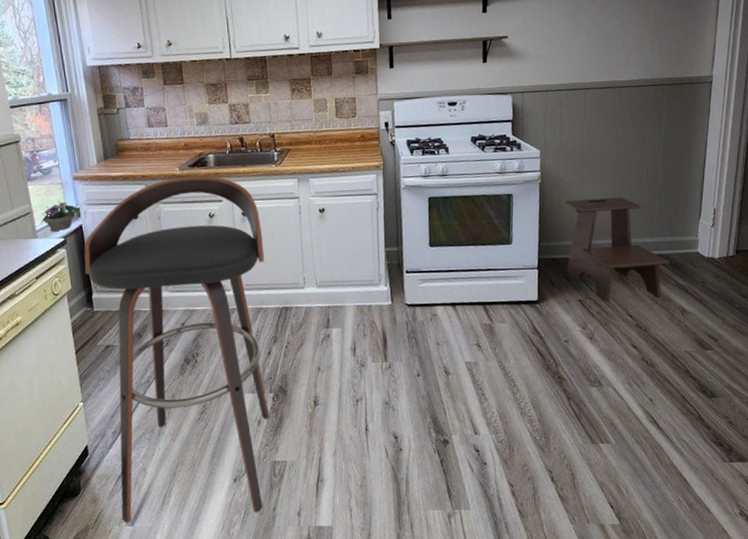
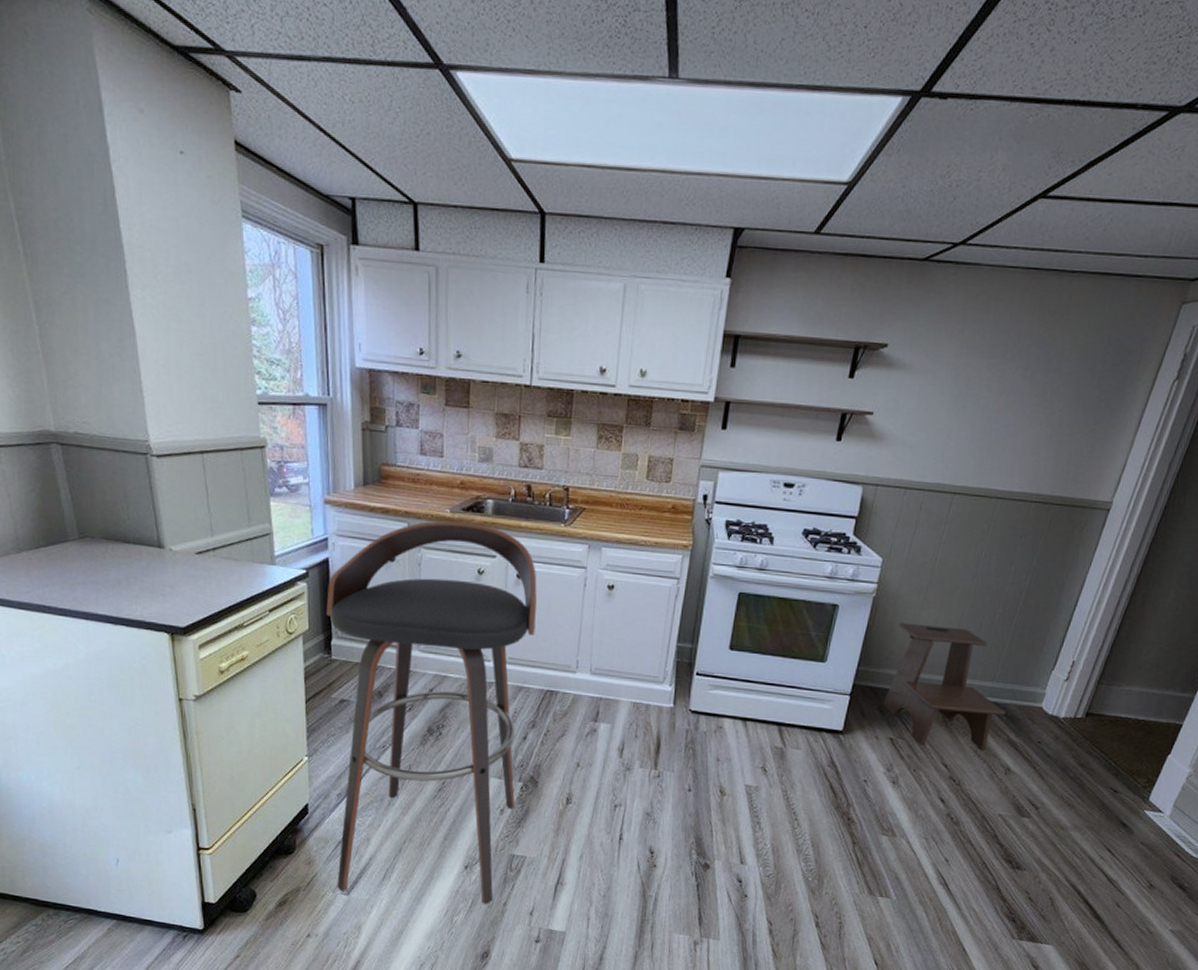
potted flower: present [40,201,81,232] -> none [280,526,329,562]

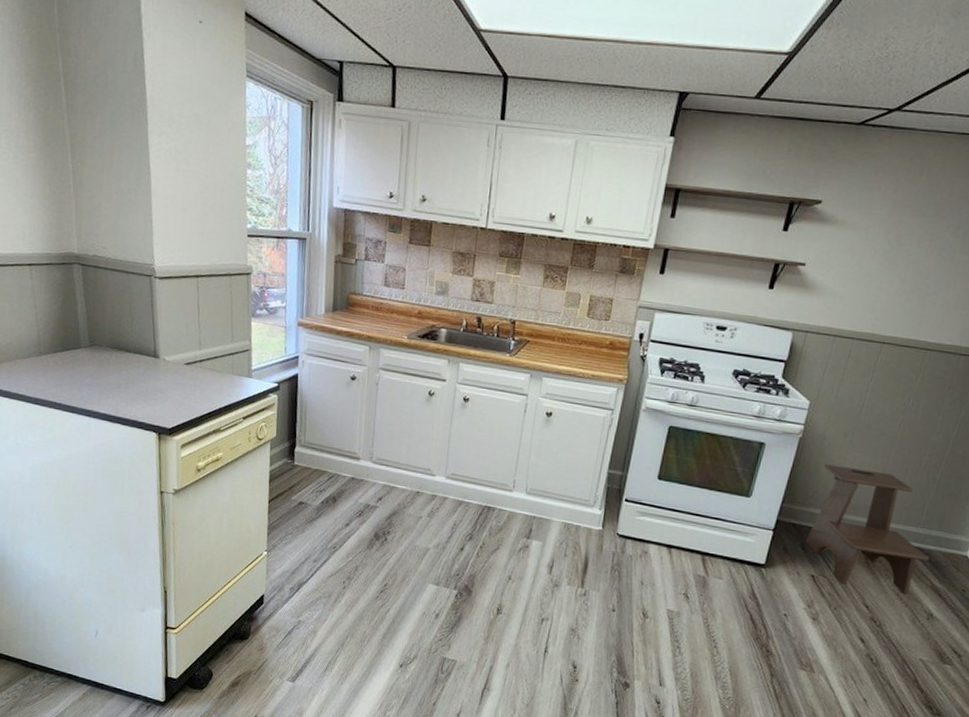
bar stool: present [326,521,537,904] -> none [284,345,482,702]

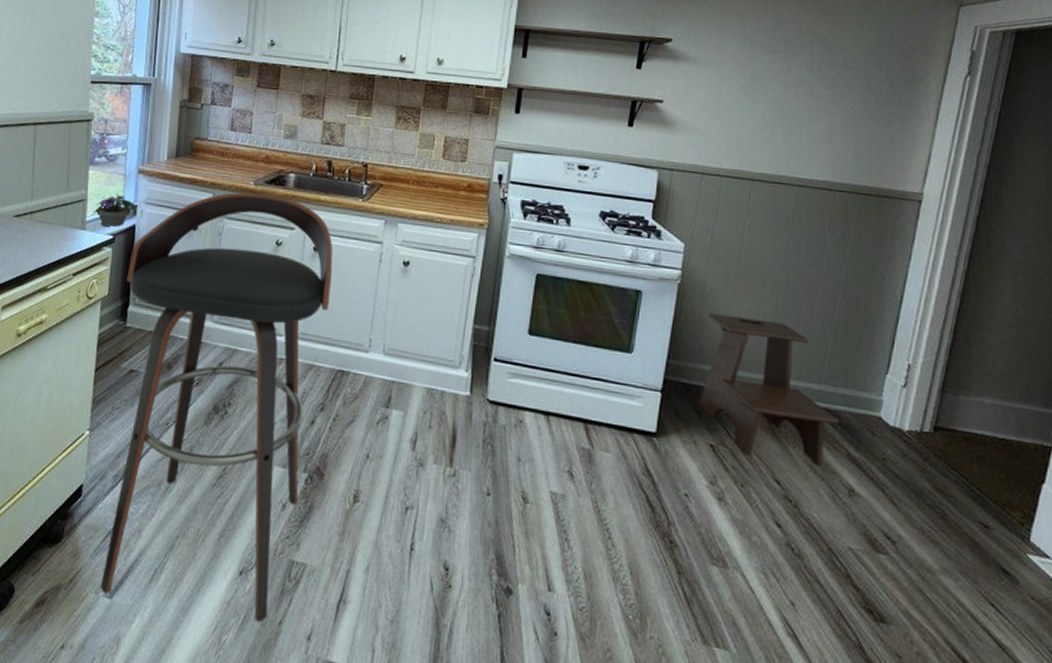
potted flower: none [257,344,299,376] -> present [92,193,138,228]
bar stool: none [284,345,482,702] -> present [100,192,333,622]

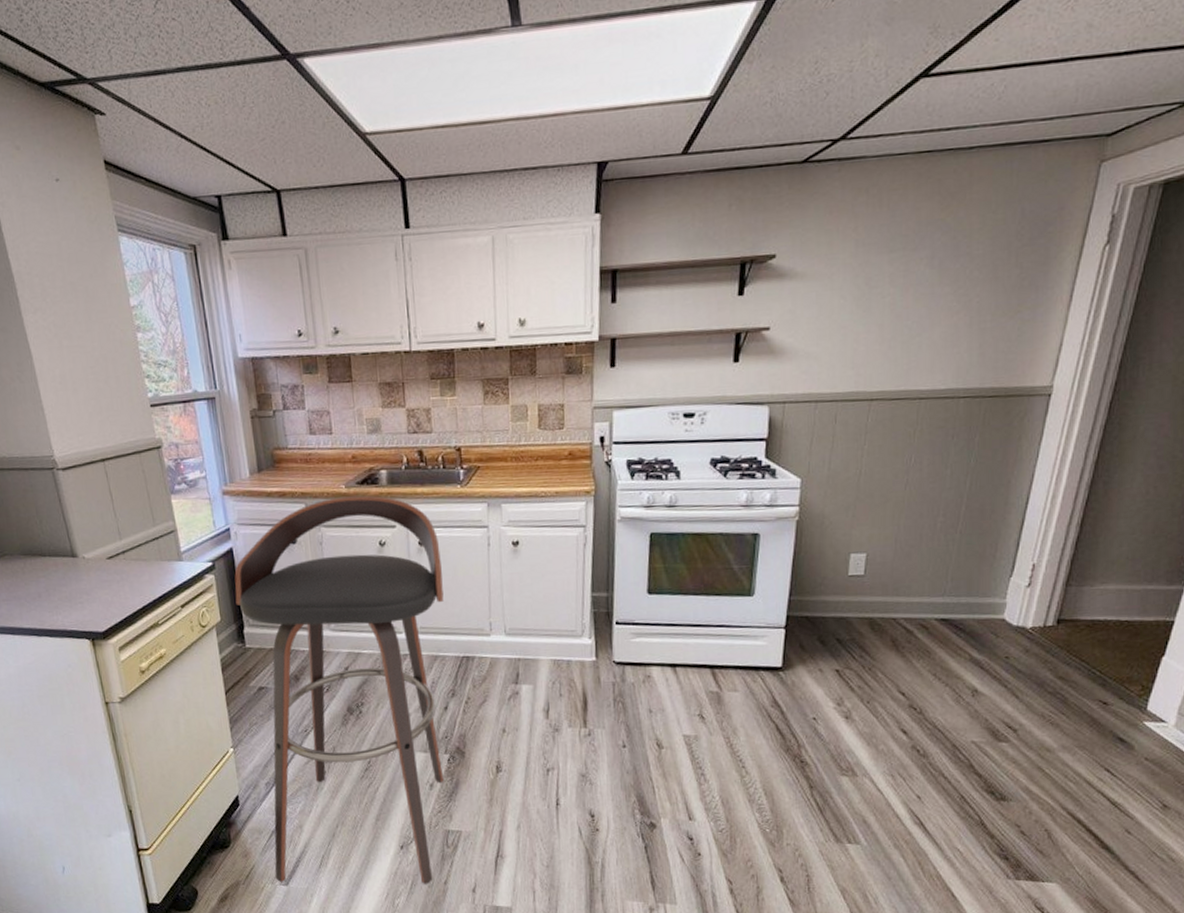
potted flower: present [92,193,138,228] -> none [186,519,232,555]
step stool: present [698,313,840,467] -> none [822,543,964,674]

